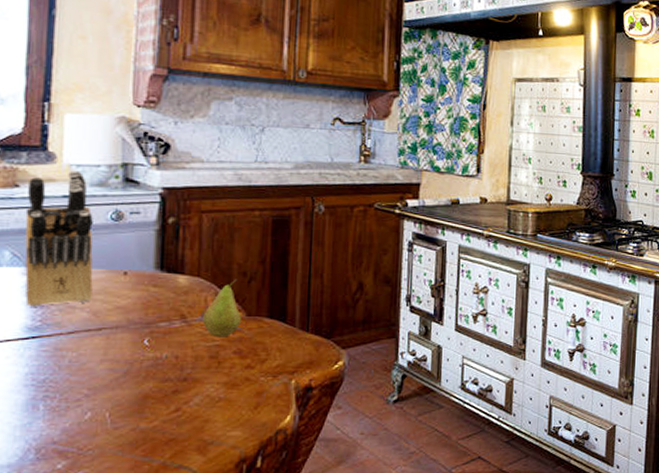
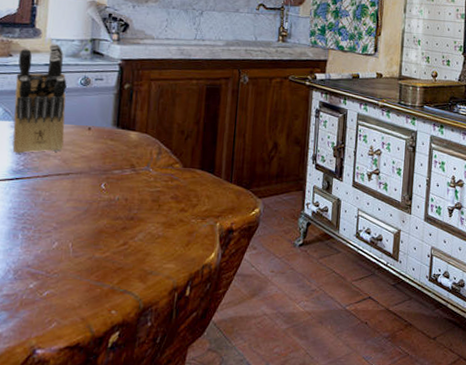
fruit: present [203,279,241,337] -> none [148,136,179,185]

